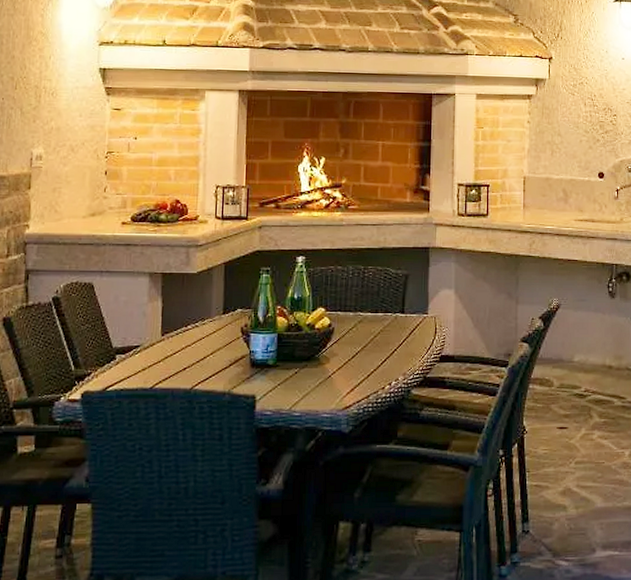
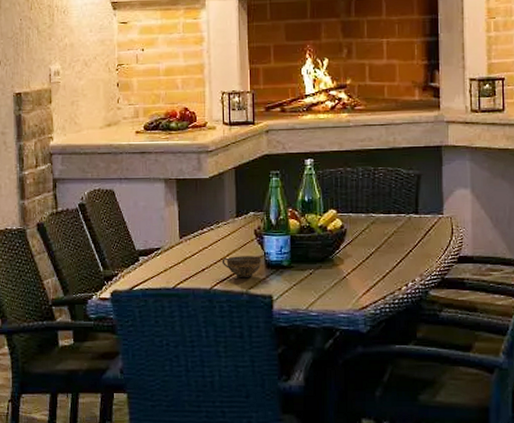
cup: none [204,354,247,377] -> present [222,256,262,277]

